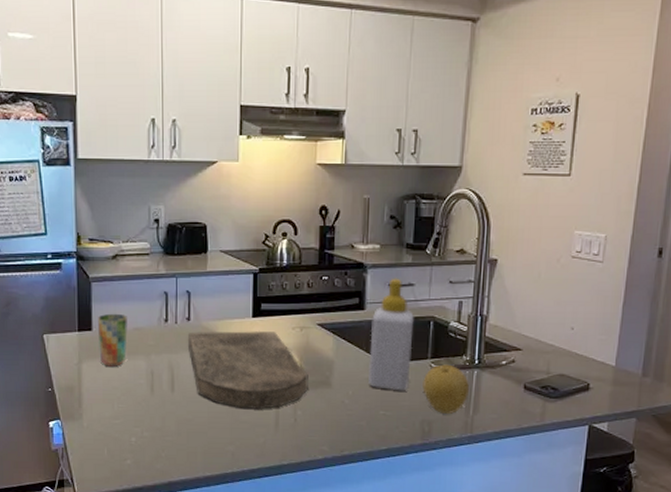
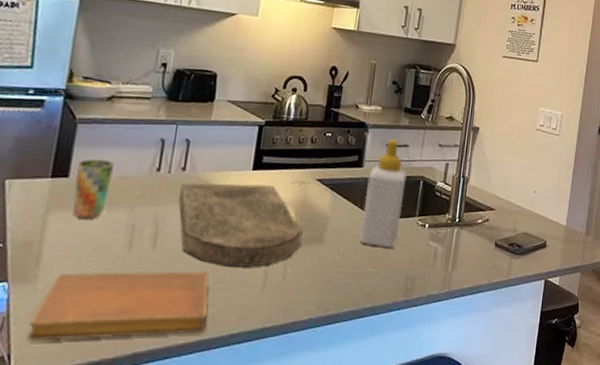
notebook: none [82,411,229,469] -> present [27,270,210,341]
fruit: present [422,364,470,414] -> none [409,222,451,270]

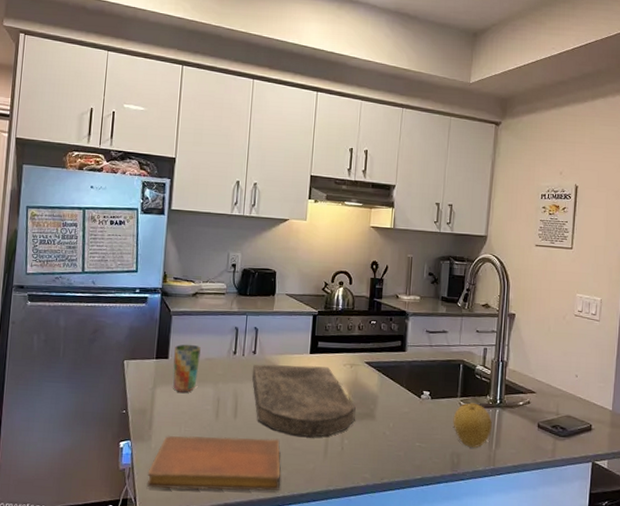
soap bottle: present [360,138,407,248] -> none [407,325,447,426]
fruit: none [409,222,451,270] -> present [453,402,493,448]

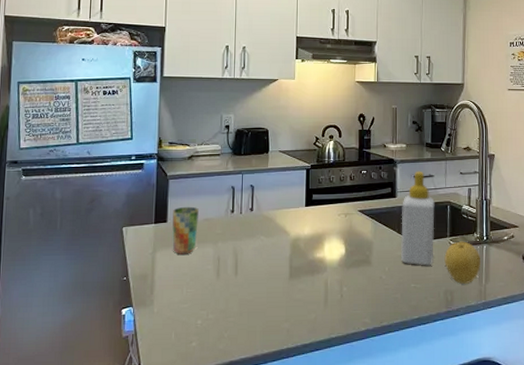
notebook: present [146,435,281,491] -> none [151,292,284,353]
cutting board: present [251,364,356,438] -> none [250,217,352,288]
soap bottle: none [407,325,447,426] -> present [401,170,435,266]

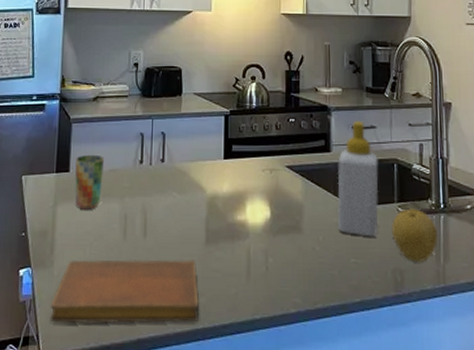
notebook: none [151,292,284,353] -> present [50,259,200,324]

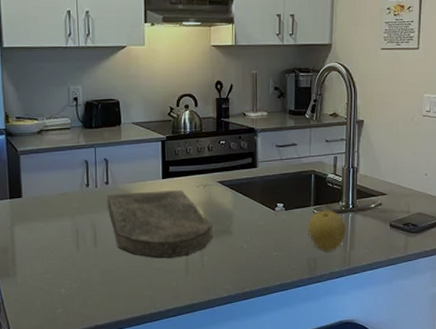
notebook: present [50,259,200,324] -> none [17,261,147,319]
cup: present [74,154,104,210] -> none [27,181,54,228]
cutting board: none [161,172,279,257] -> present [107,189,212,258]
soap bottle: present [337,120,379,237] -> none [262,139,298,235]

